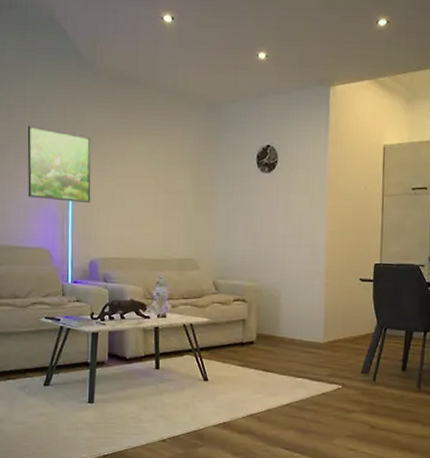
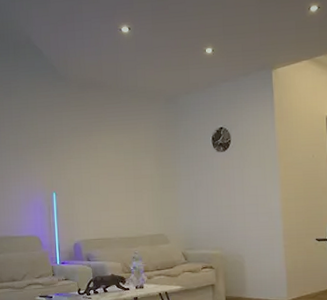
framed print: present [27,126,91,204] -> none [15,133,71,194]

